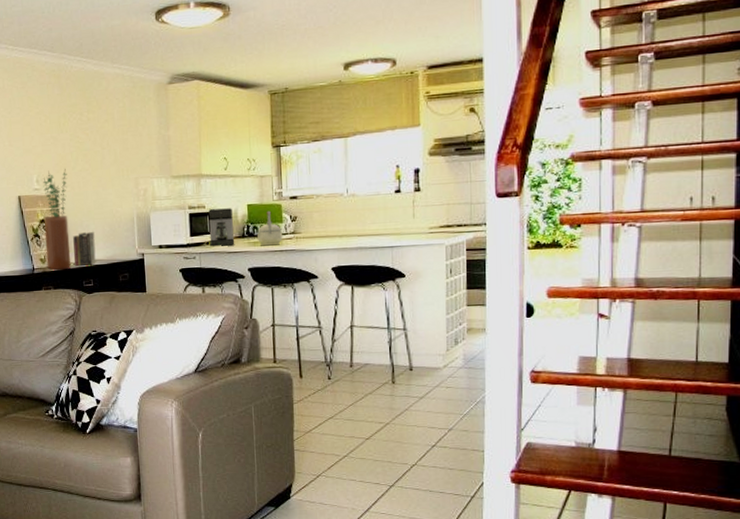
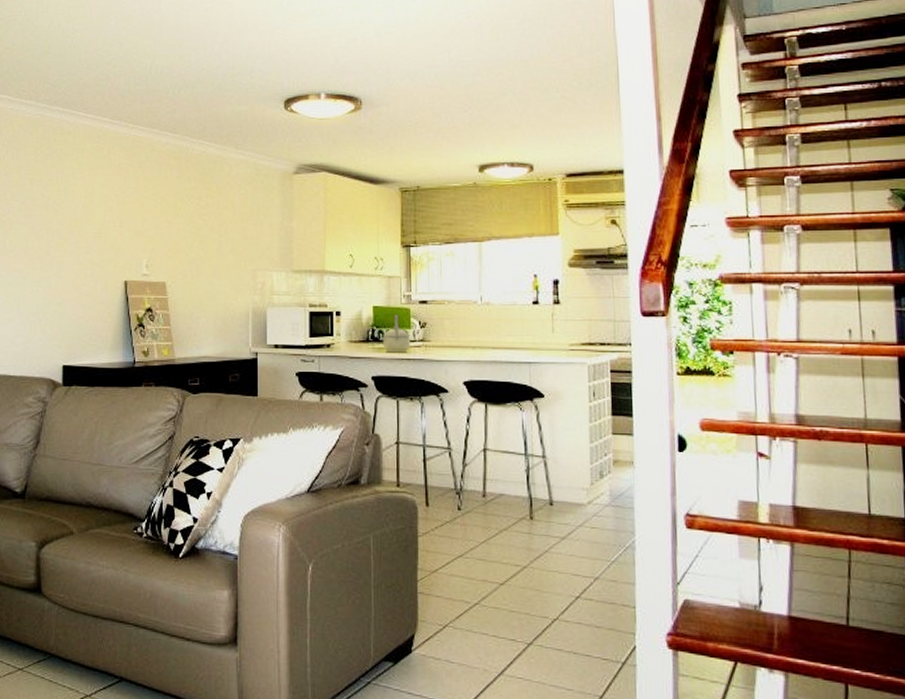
vase: present [43,169,70,270] -> none [149,255,180,364]
books: present [73,231,96,266] -> none [179,324,205,362]
coffee maker: present [208,208,235,247] -> none [329,309,358,350]

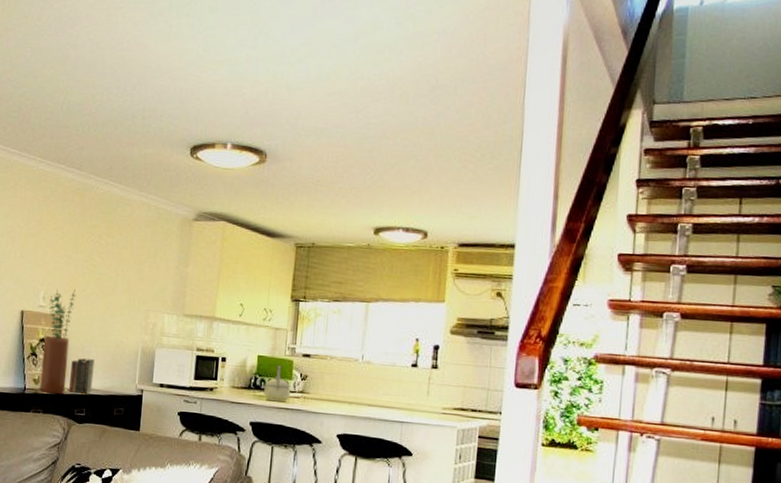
vase: none [149,255,180,364] -> present [39,289,76,394]
books: none [179,324,205,362] -> present [68,357,95,394]

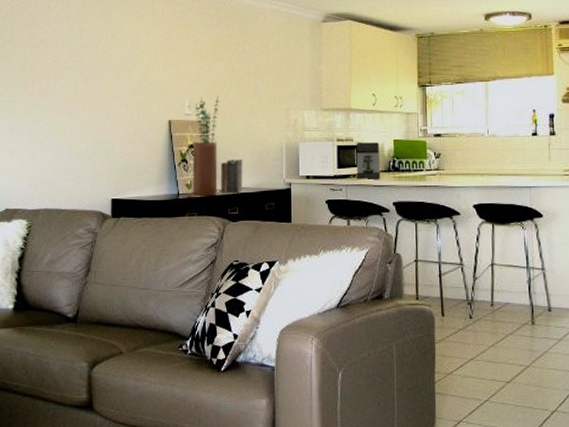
coffee maker: none [212,354,242,396] -> present [355,142,381,179]
kettle: present [263,365,291,403] -> none [402,146,427,181]

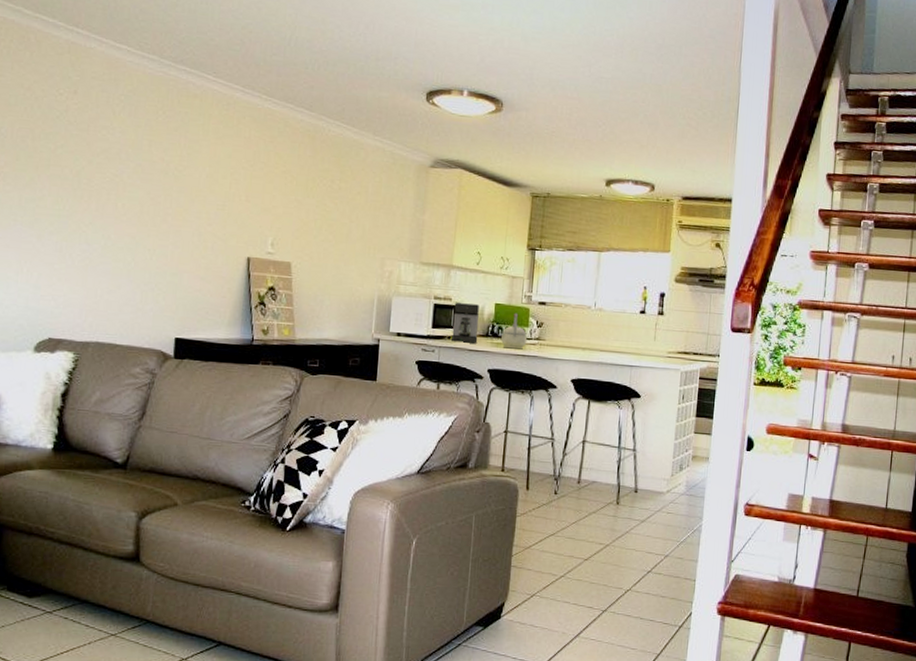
vase: present [192,96,220,196] -> none [269,235,308,345]
books: present [220,158,243,193] -> none [300,306,328,344]
kettle: none [402,146,427,181] -> present [500,313,528,350]

